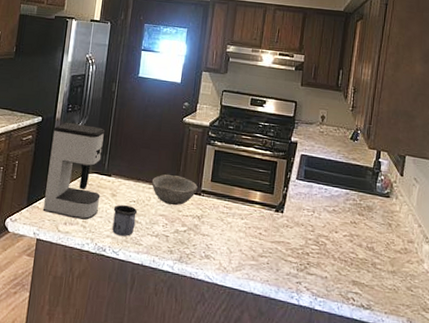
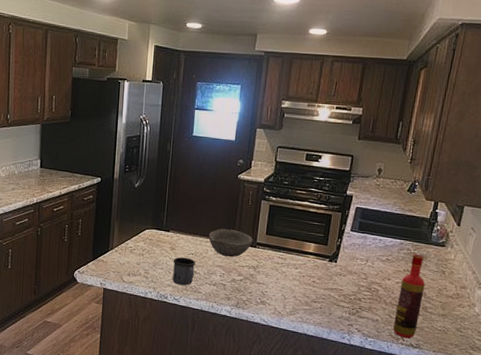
coffee maker: present [42,122,105,220] -> none [107,182,162,271]
bottle: none [343,204,373,299] -> present [393,253,425,339]

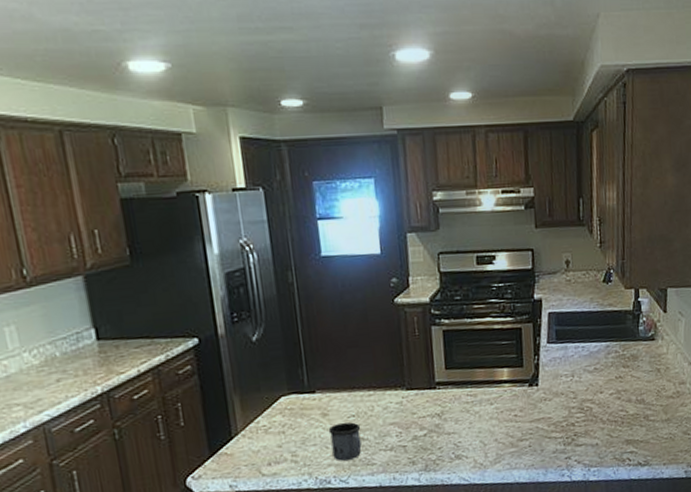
bowl: present [208,228,253,258] -> none [370,372,431,410]
bottle: present [393,253,425,339] -> none [615,354,642,458]

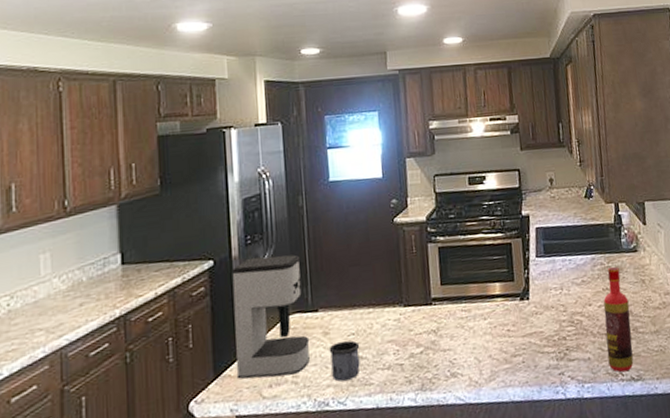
coffee maker: none [219,334,309,457] -> present [232,255,310,379]
bottle: none [615,354,642,458] -> present [603,266,634,373]

